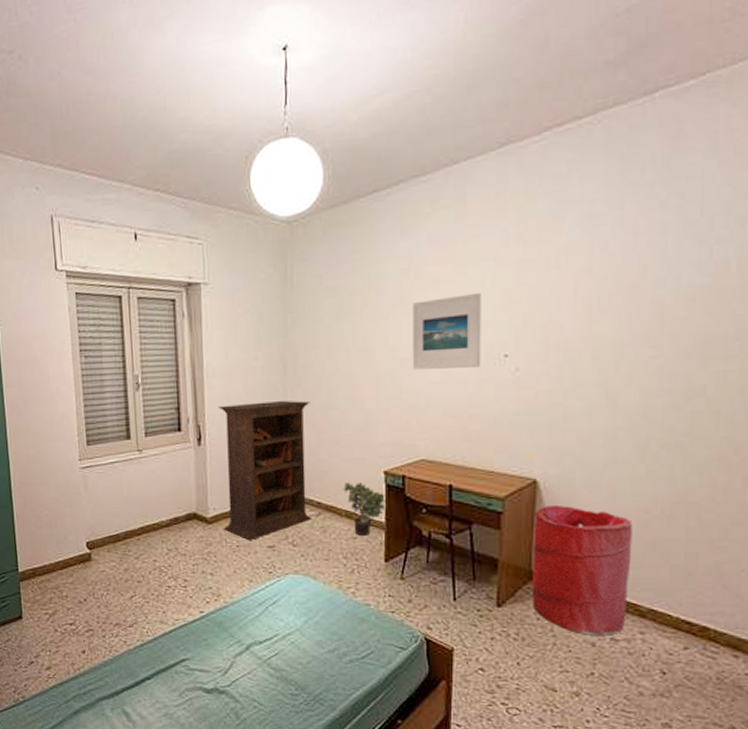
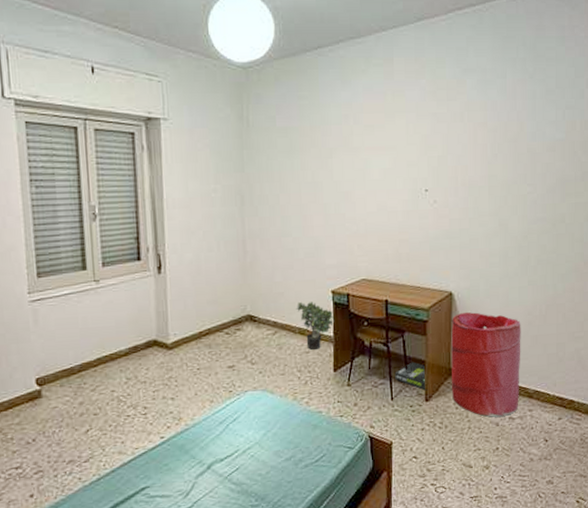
bookcase: present [218,400,311,540] -> none [178,229,268,362]
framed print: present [412,292,481,370] -> none [352,137,408,202]
box: none [459,559,500,594] -> present [395,361,428,391]

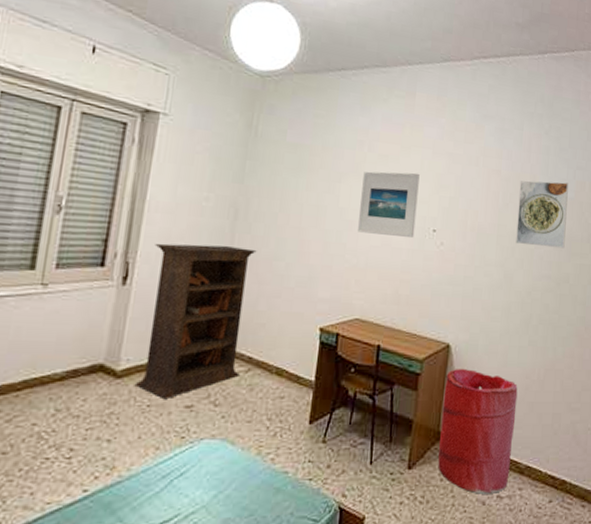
bookcase: none [178,229,268,362] -> present [134,243,257,398]
potted plant: present [295,301,335,350] -> none [276,336,319,395]
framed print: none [352,137,408,202] -> present [357,171,420,239]
box: present [395,361,428,391] -> none [377,420,414,456]
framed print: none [507,124,558,192] -> present [516,181,569,249]

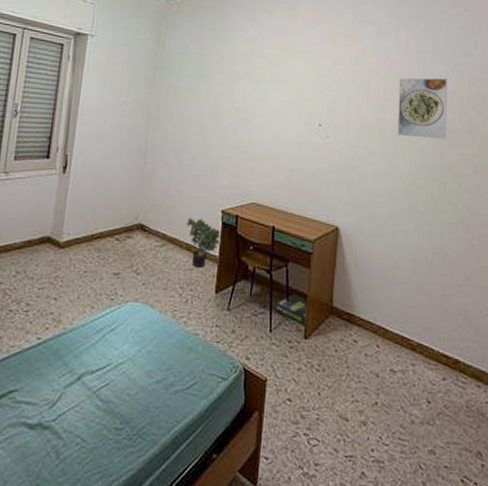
bookcase: present [134,243,257,398] -> none [74,139,167,266]
potted plant: none [276,336,319,395] -> present [185,217,222,268]
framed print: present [357,171,420,239] -> none [251,74,304,133]
box: none [377,420,414,456] -> present [275,294,309,327]
laundry hamper: present [438,368,518,494] -> none [332,249,406,367]

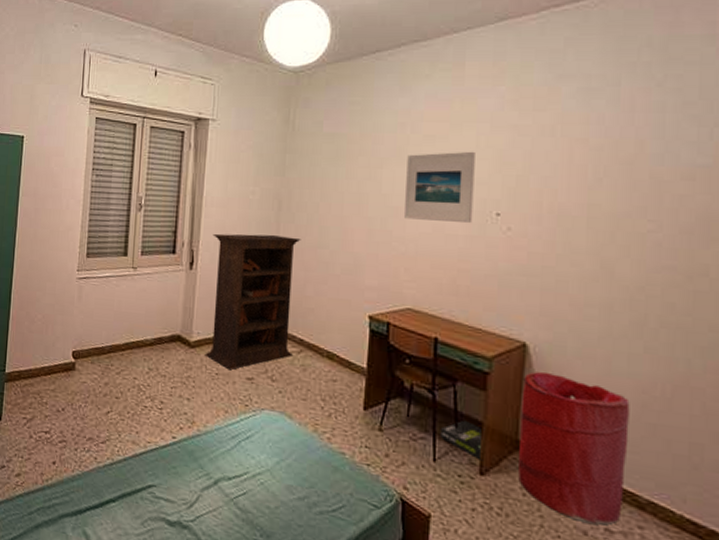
bookcase: none [74,139,167,266] -> present [205,233,301,369]
potted plant: present [185,217,222,268] -> none [325,322,370,380]
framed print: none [251,74,304,133] -> present [403,151,475,224]
laundry hamper: none [332,249,406,367] -> present [518,371,630,525]
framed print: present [397,78,447,140] -> none [616,145,701,232]

